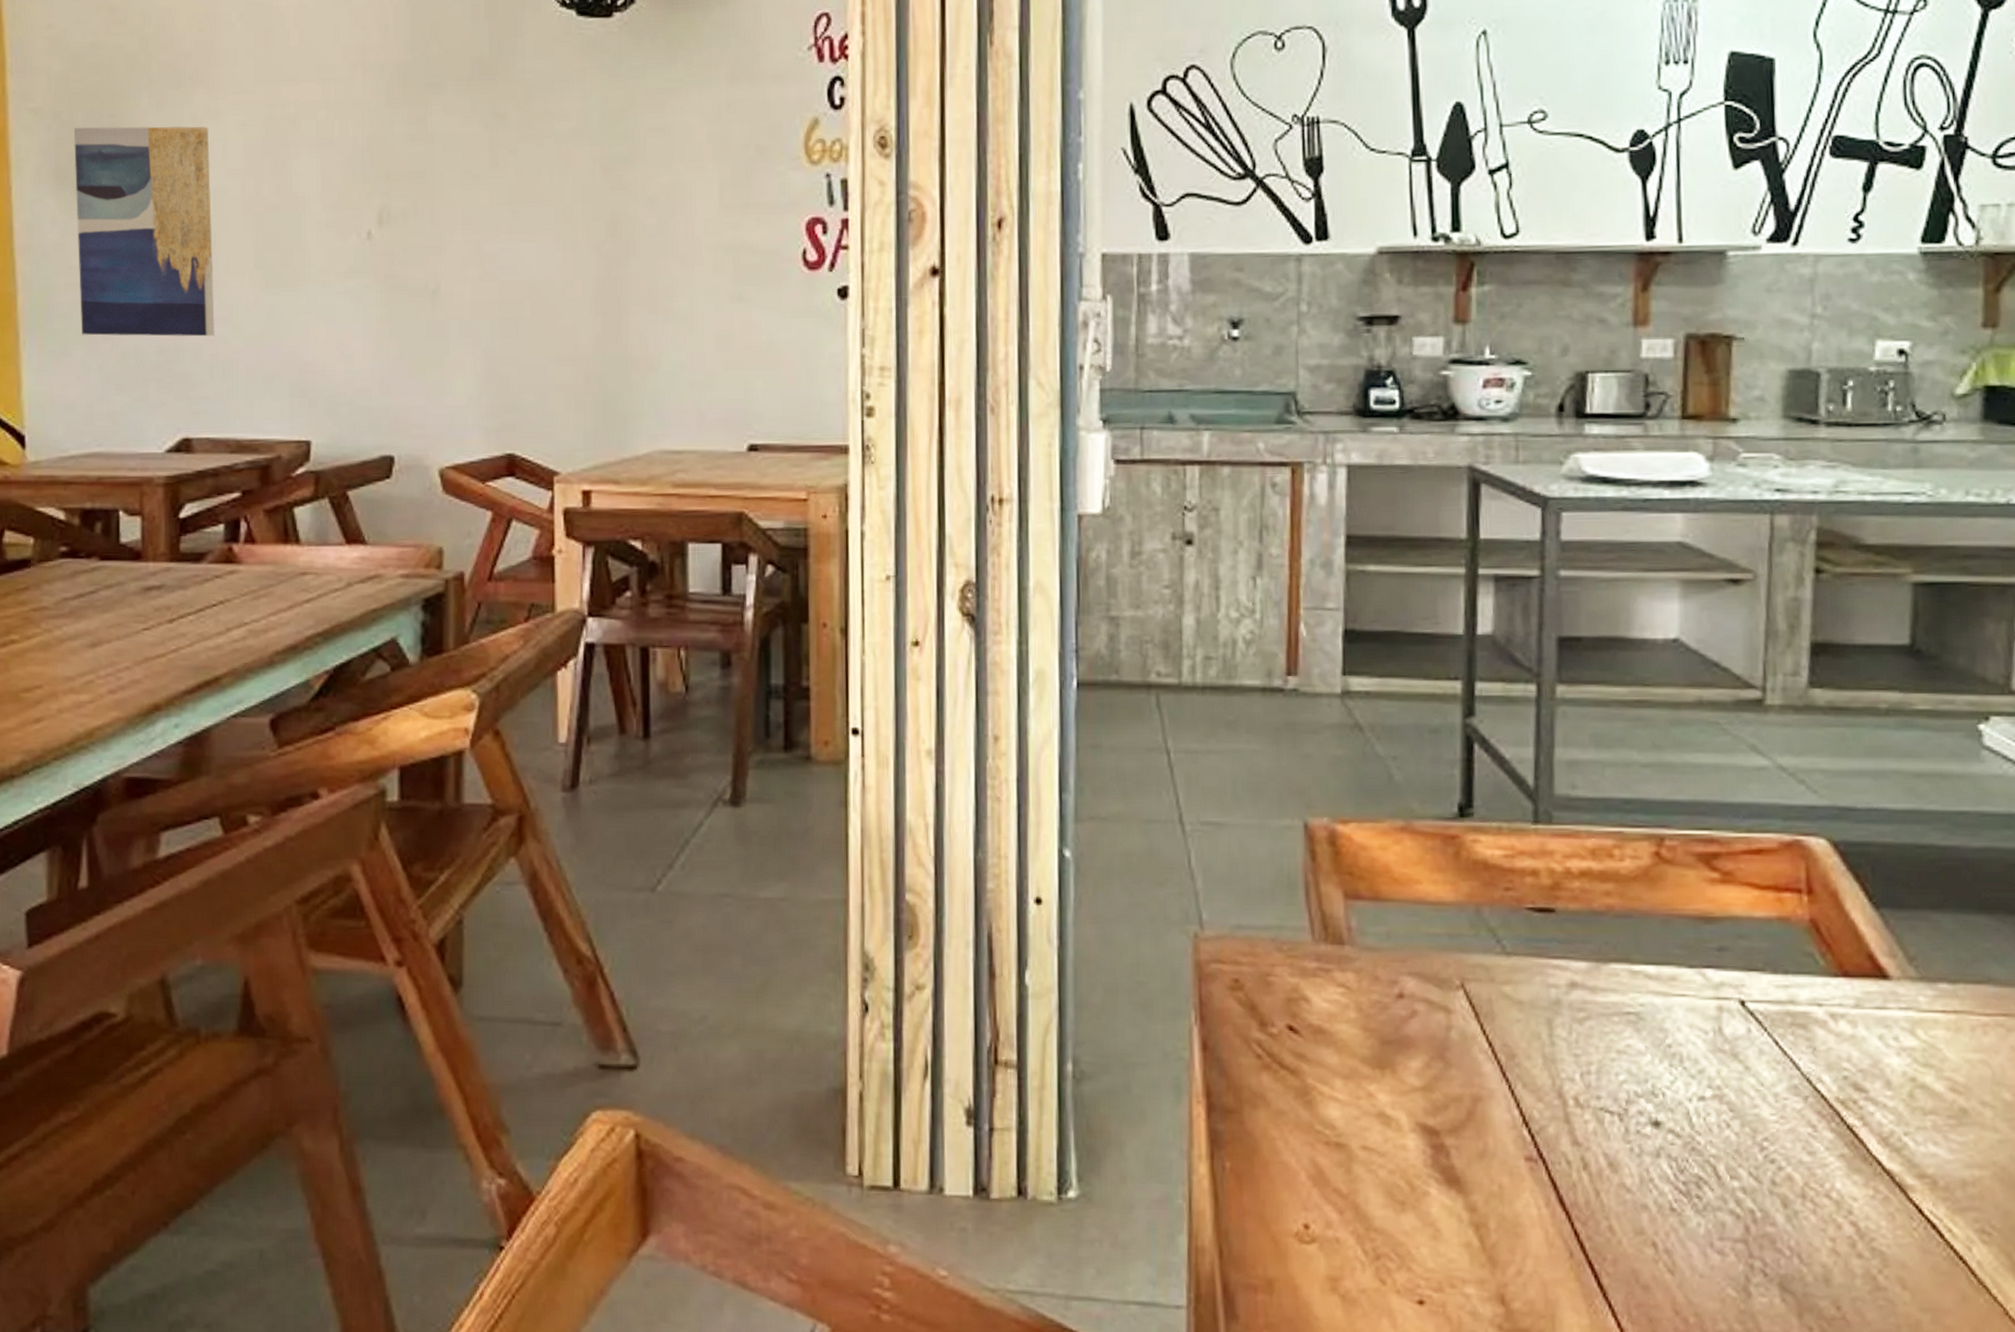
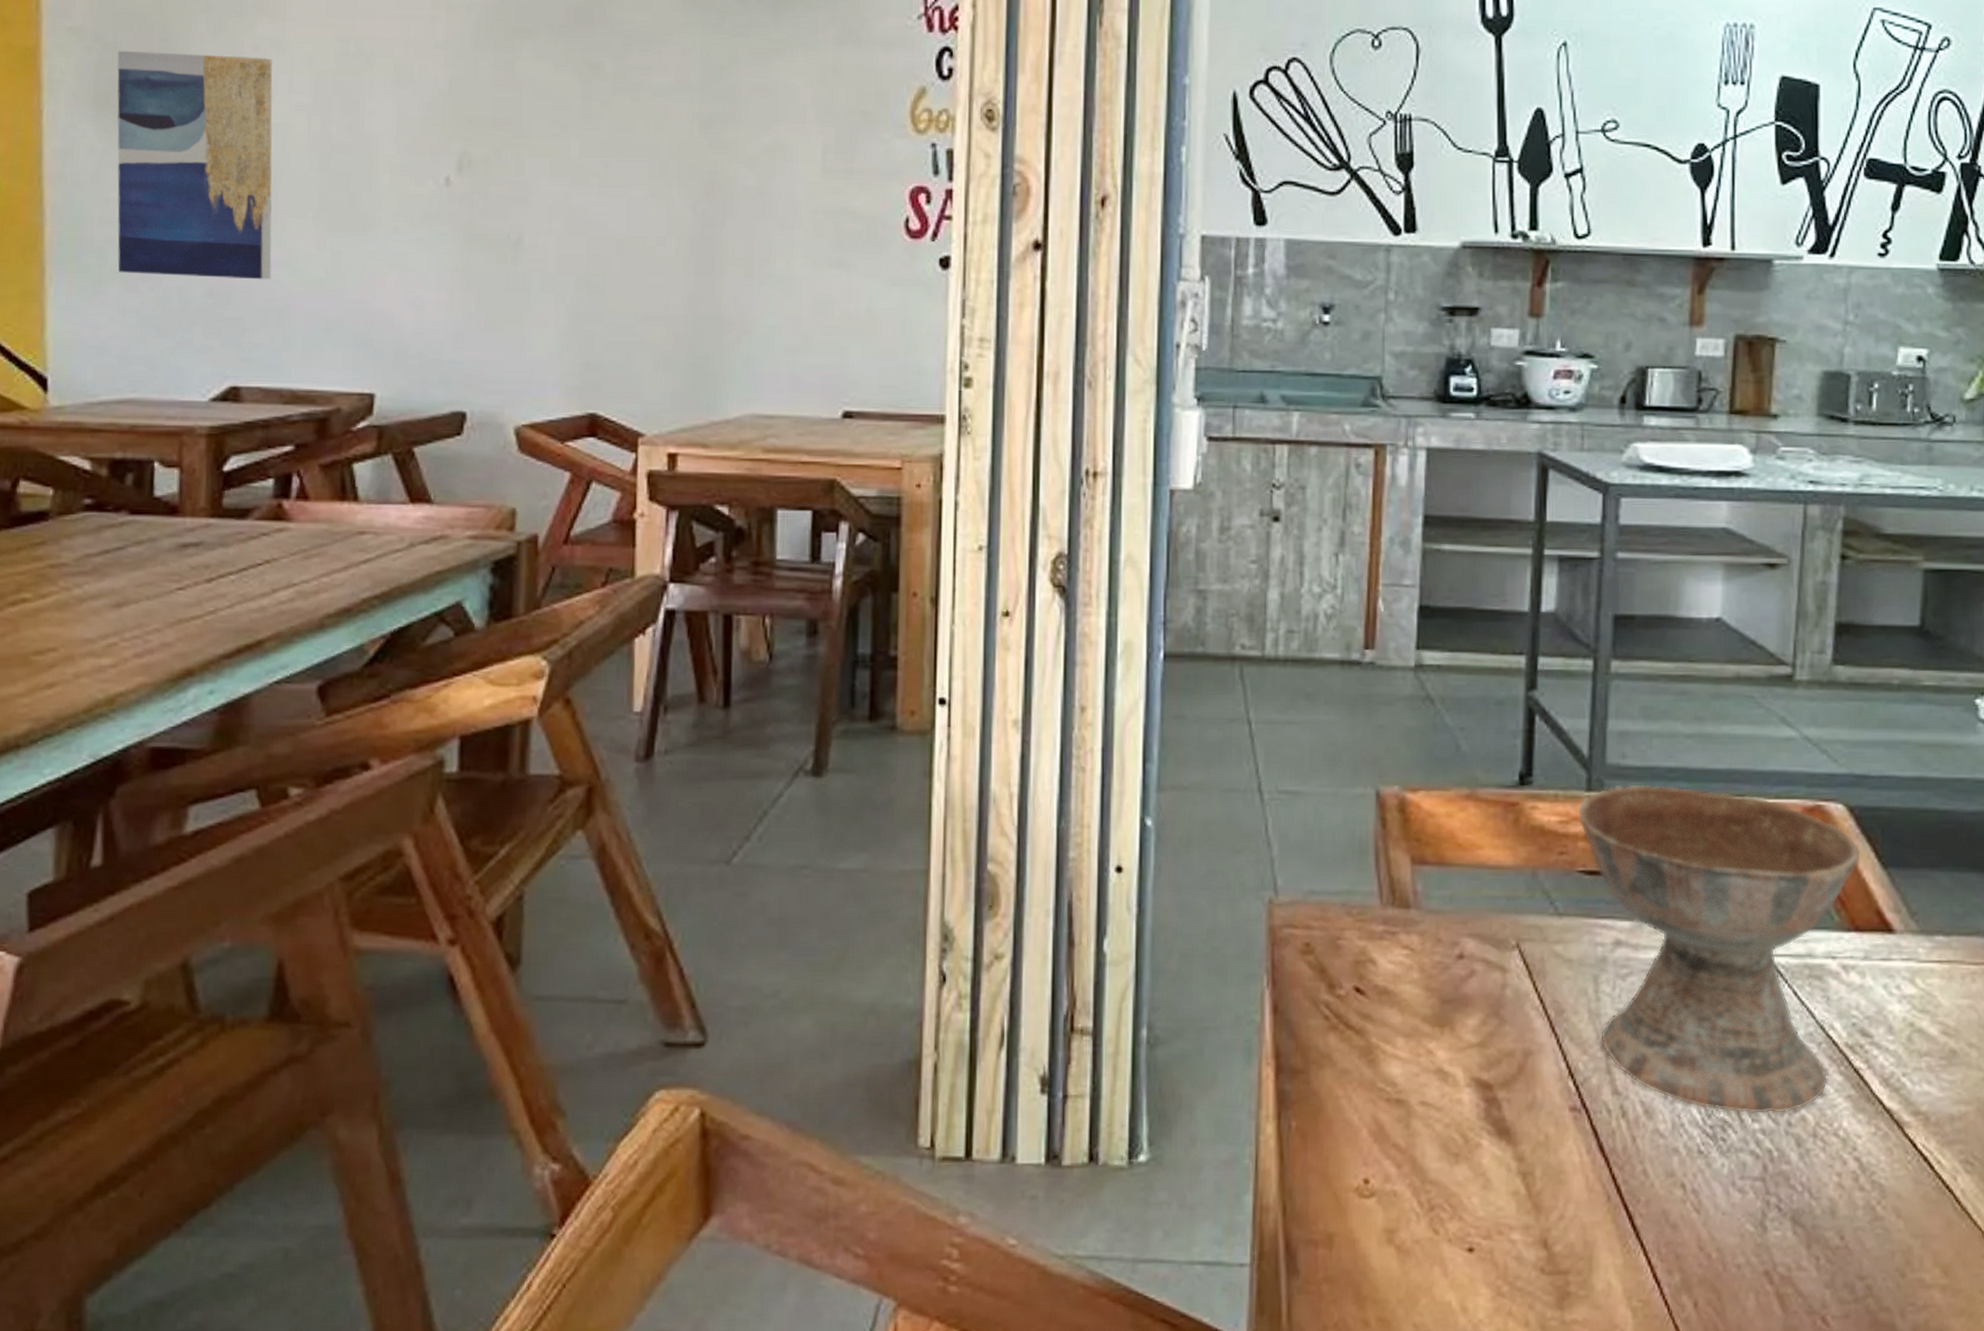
ceramic bowl: none [1524,816,1848,1172] -> present [1578,784,1861,1115]

